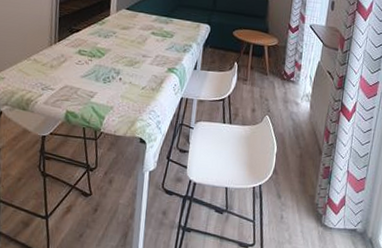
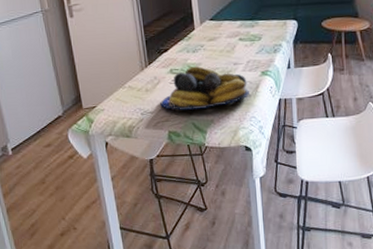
fruit bowl: none [63,51,154,95] -> present [160,66,250,110]

